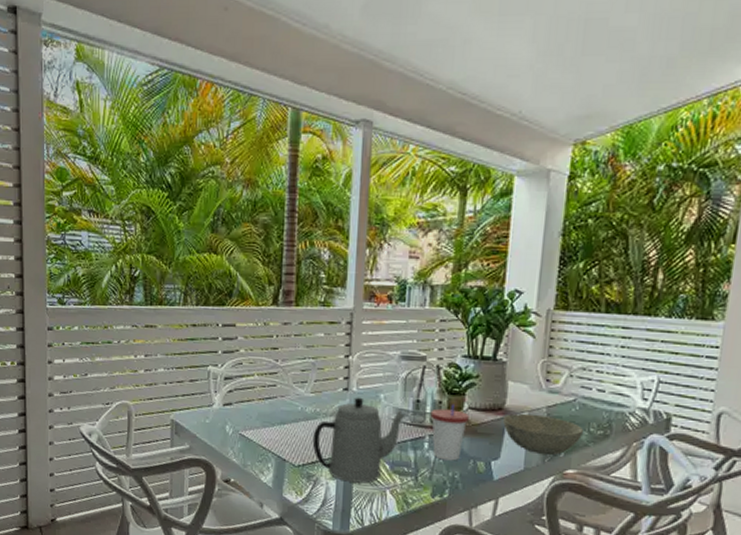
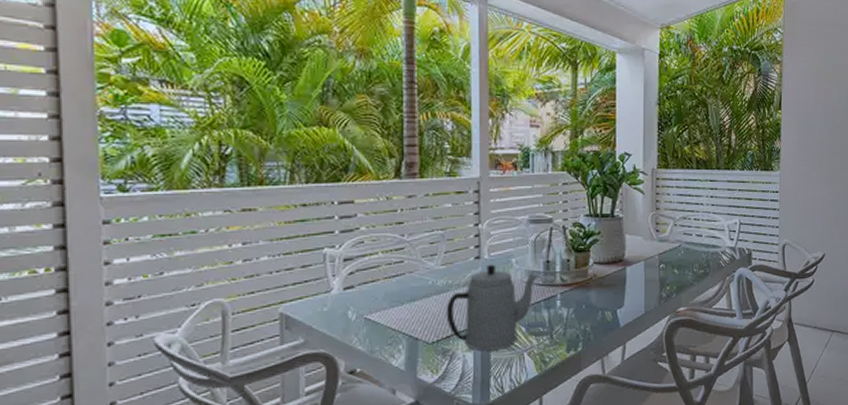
cup: present [430,403,469,461] -> none [560,260,595,315]
bowl: present [502,413,584,456] -> none [623,262,690,298]

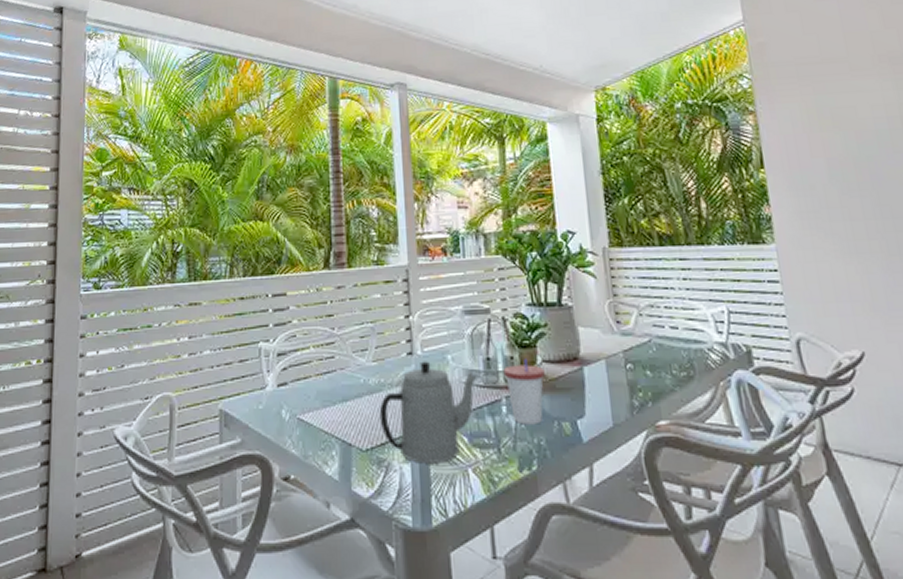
cup: none [560,260,595,315] -> present [503,358,545,425]

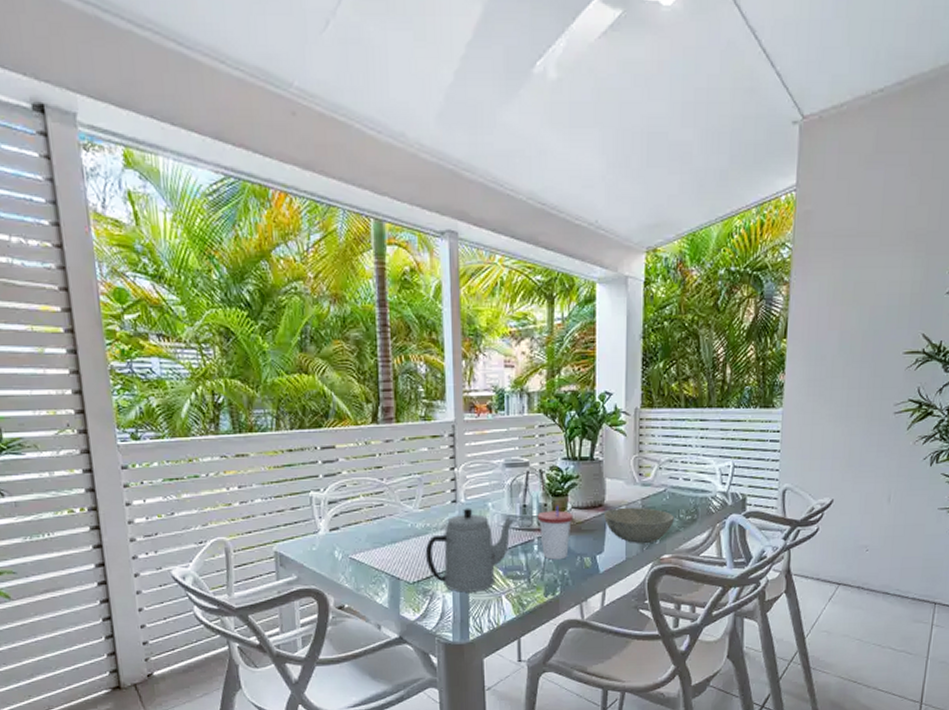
bowl: none [579,360,667,407] -> present [603,507,675,544]

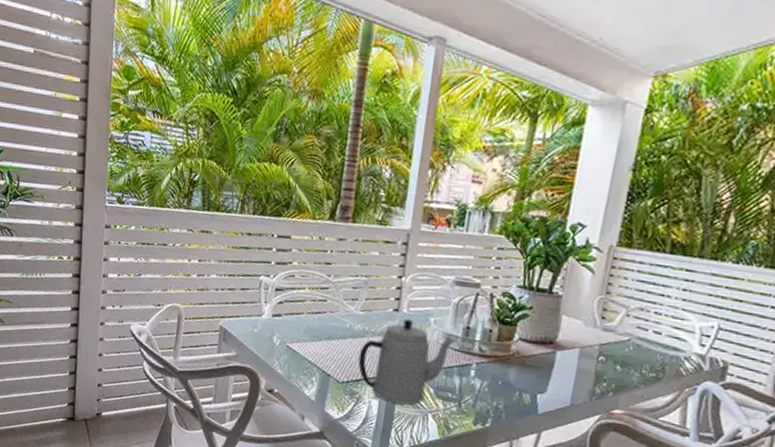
cup: present [537,505,573,560] -> none [479,333,519,391]
bowl: present [603,507,675,544] -> none [552,348,636,394]

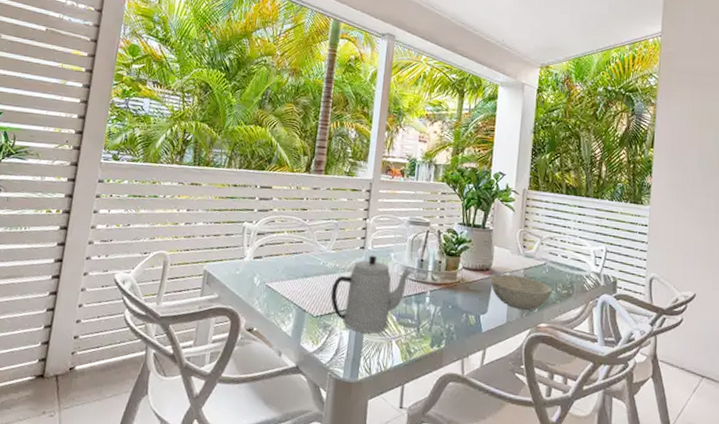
bowl: none [552,348,636,394] -> present [489,273,553,311]

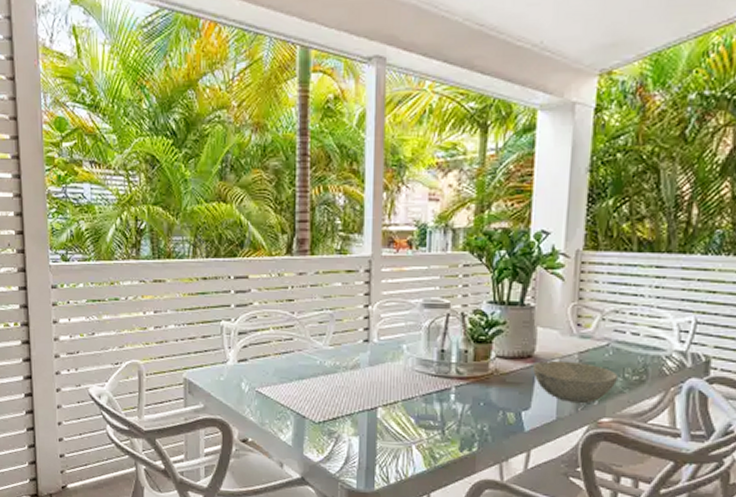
teapot: present [330,255,411,334] -> none [333,348,430,439]

